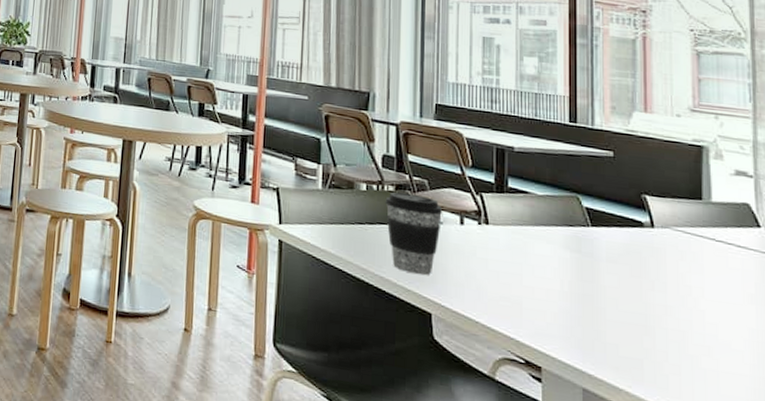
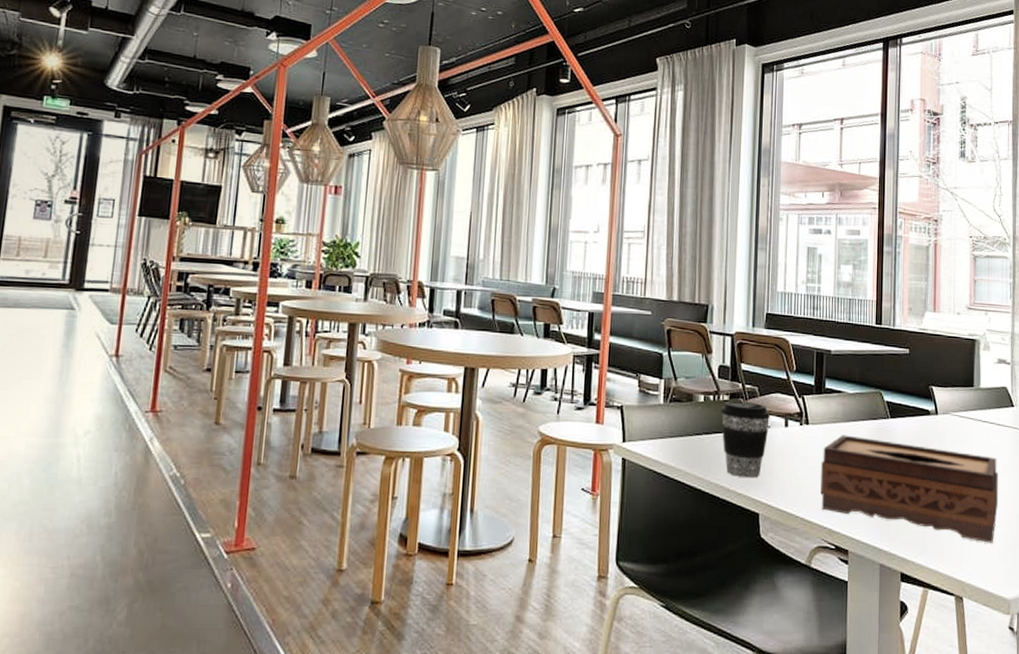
tissue box: none [505,239,742,385] -> present [820,435,998,543]

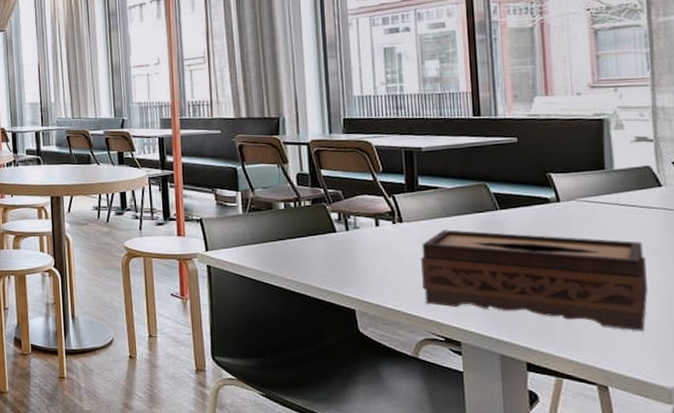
coffee cup: present [720,400,771,477] -> none [303,205,359,276]

